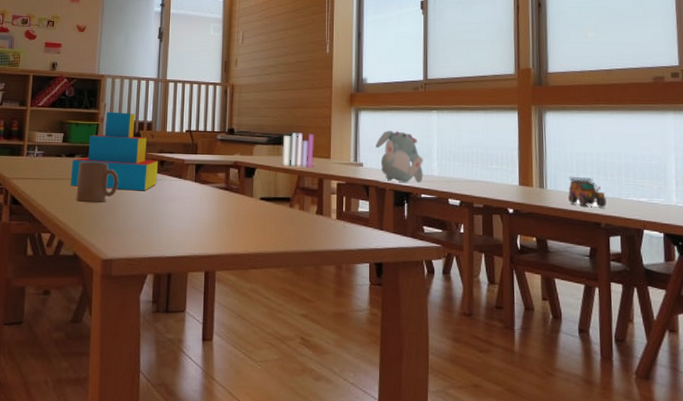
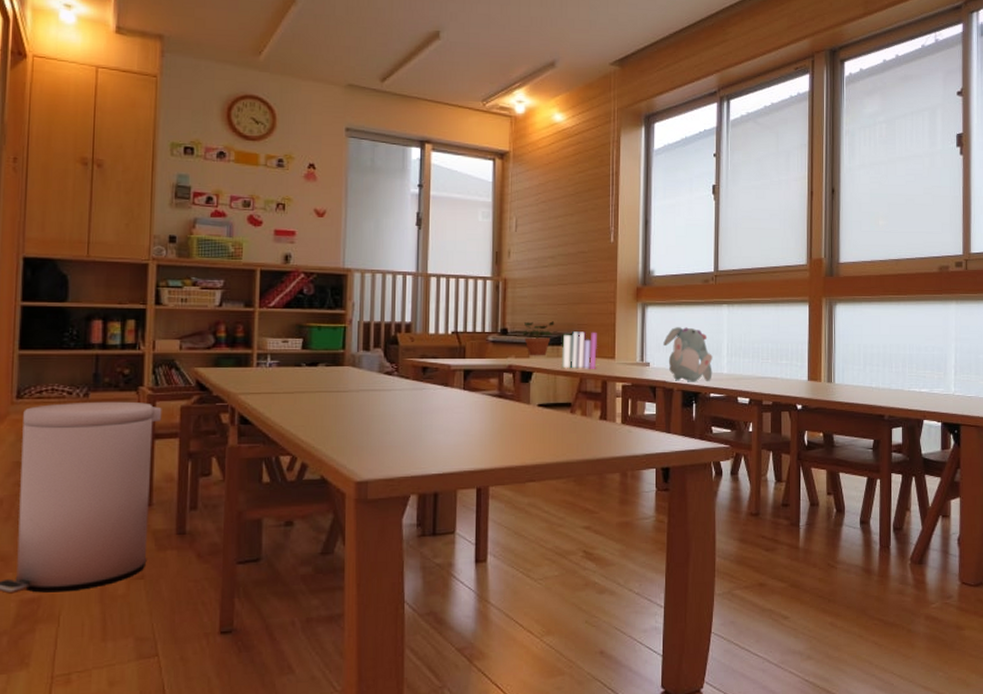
toy blocks: present [70,112,159,191] -> none [313,312,421,403]
cup: present [76,162,119,202] -> none [321,371,373,417]
potted plant: none [247,123,278,154] -> present [522,321,557,356]
toy car: present [568,176,606,208] -> none [855,369,890,400]

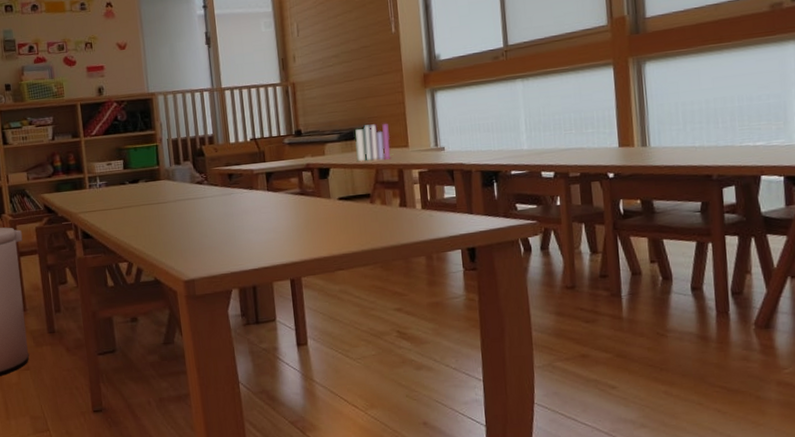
potted plant: present [522,321,557,356] -> none [315,118,349,154]
stuffed animal: present [663,327,713,382] -> none [456,107,512,162]

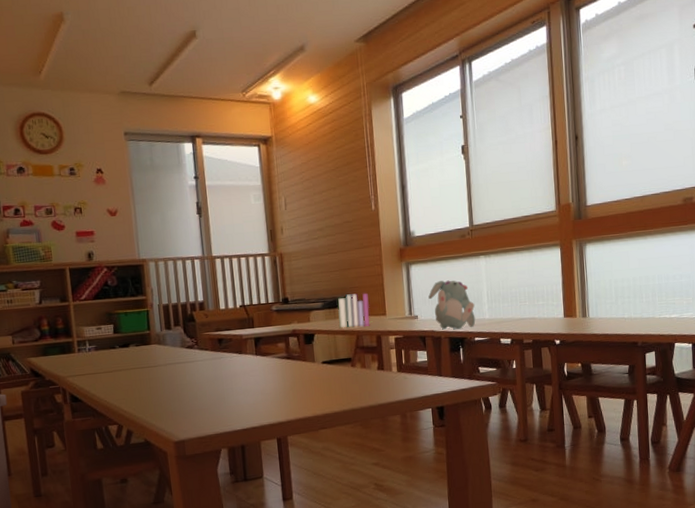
stuffed animal: none [456,107,512,162] -> present [428,280,476,330]

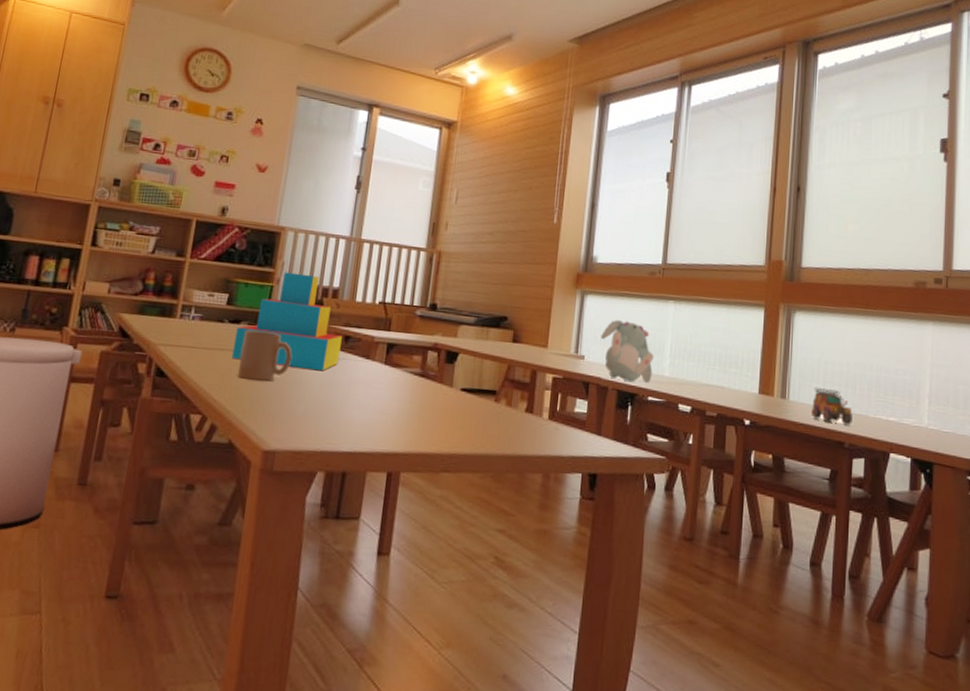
toy blocks: none [127,295,218,376] -> present [231,272,343,371]
cup: none [134,348,179,390] -> present [237,330,292,381]
books: present [337,292,371,328] -> none [489,314,531,357]
toy car: none [608,302,642,329] -> present [812,387,853,426]

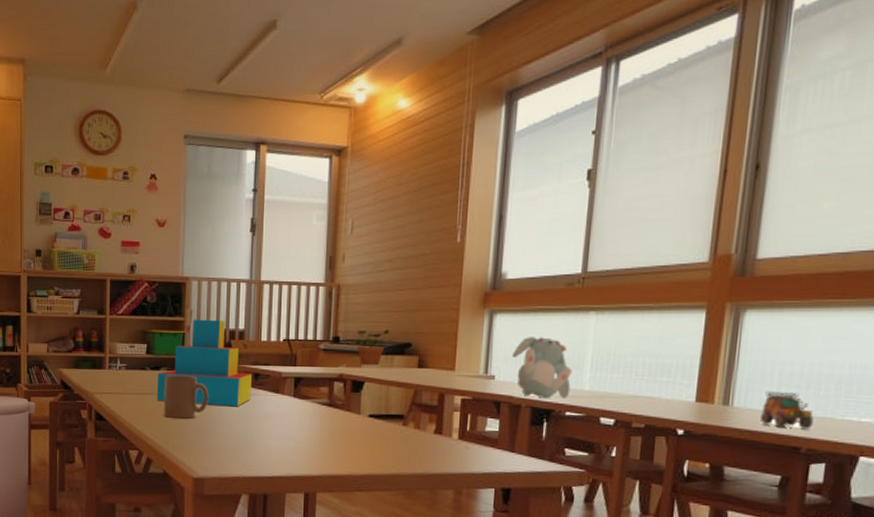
potted plant: none [451,299,489,338] -> present [354,329,392,366]

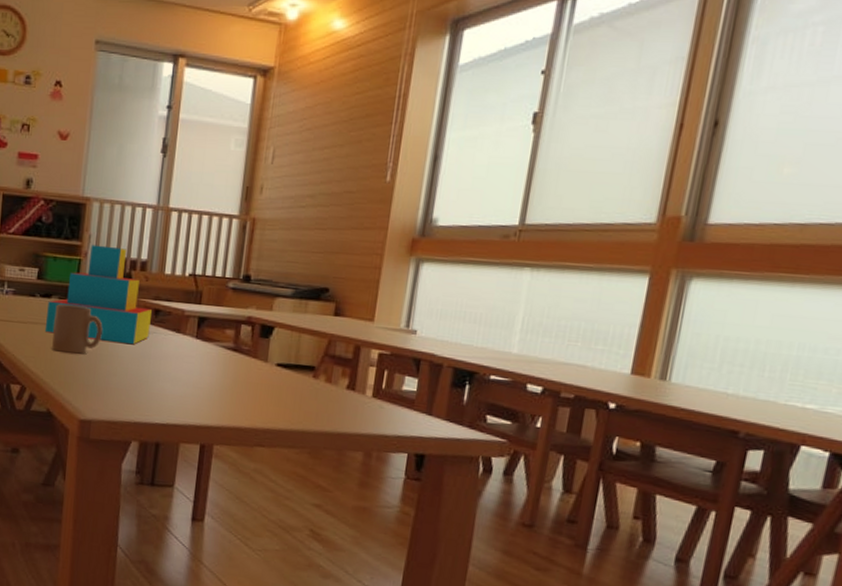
potted plant: present [354,329,392,366] -> none [267,270,308,311]
stuffed animal: present [512,337,572,399] -> none [437,290,501,360]
toy car: present [760,390,813,430] -> none [699,367,755,413]

